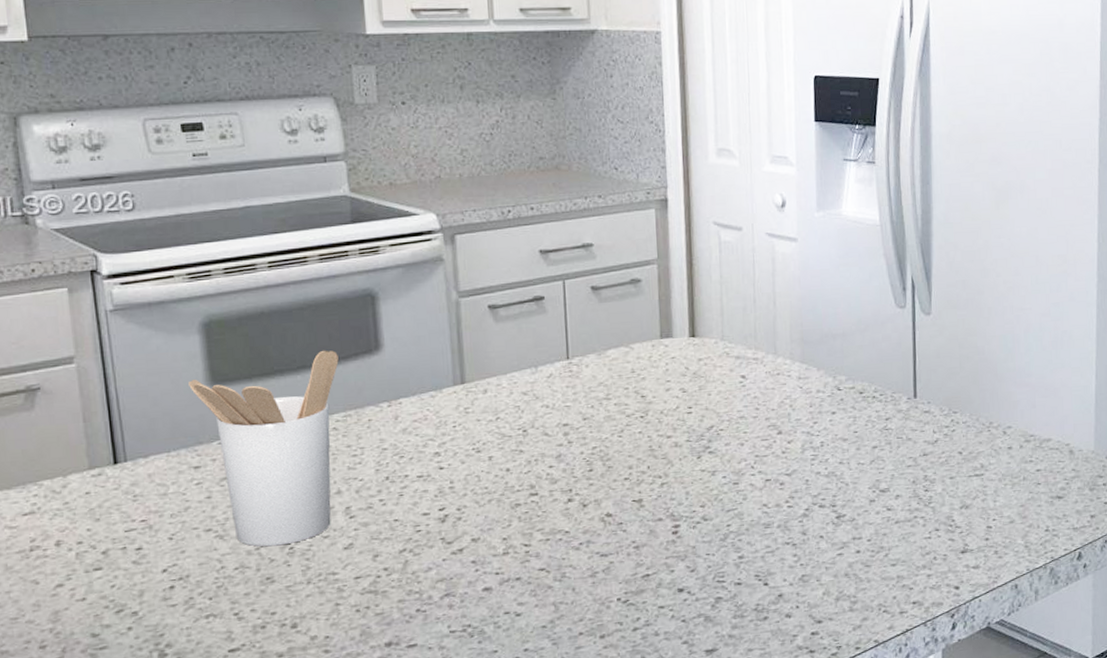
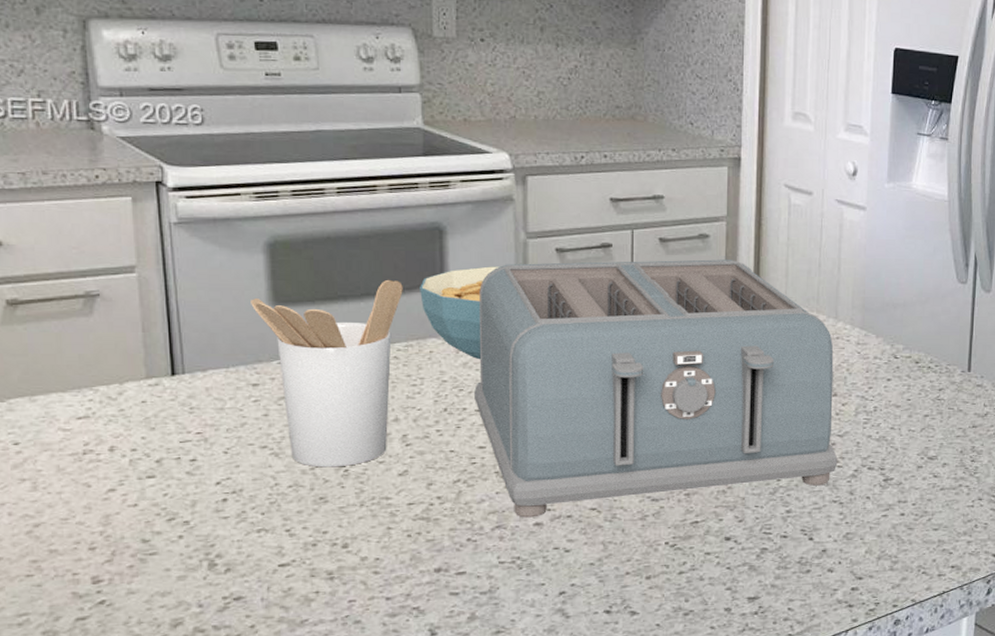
cereal bowl: none [355,328,433,425] -> present [420,266,500,360]
toaster: none [414,302,788,584] -> present [474,259,838,518]

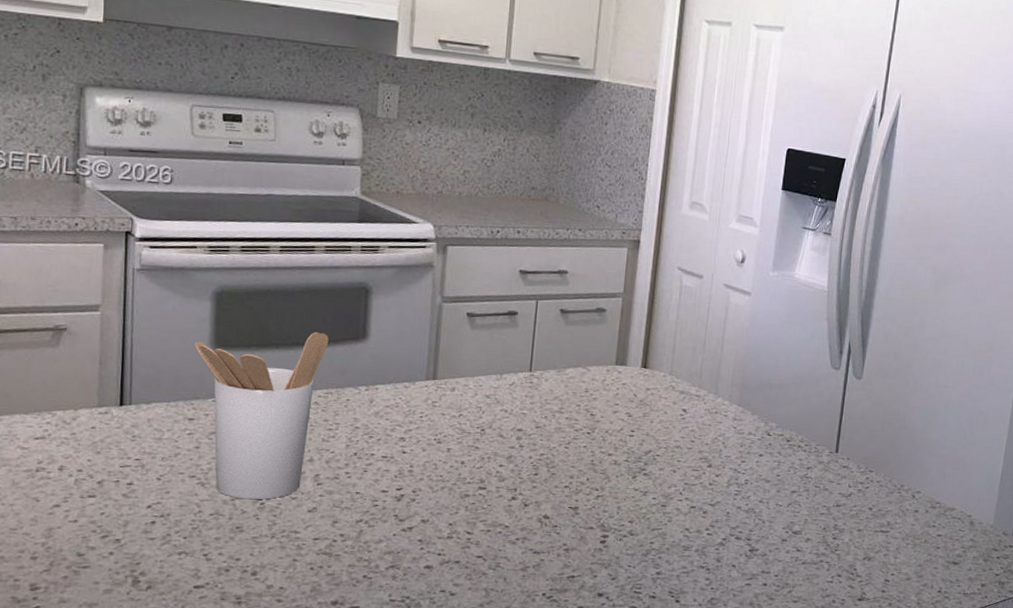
cereal bowl: present [420,266,500,360] -> none [343,325,416,411]
toaster: present [474,259,838,518] -> none [382,324,711,561]

